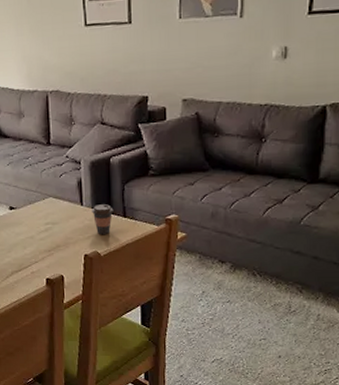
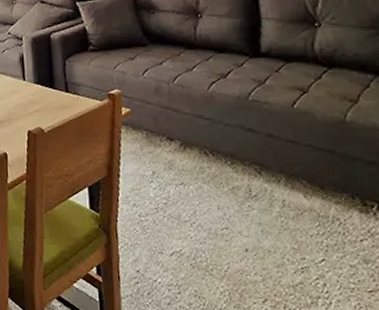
coffee cup: present [92,204,114,235] -> none [34,79,56,111]

